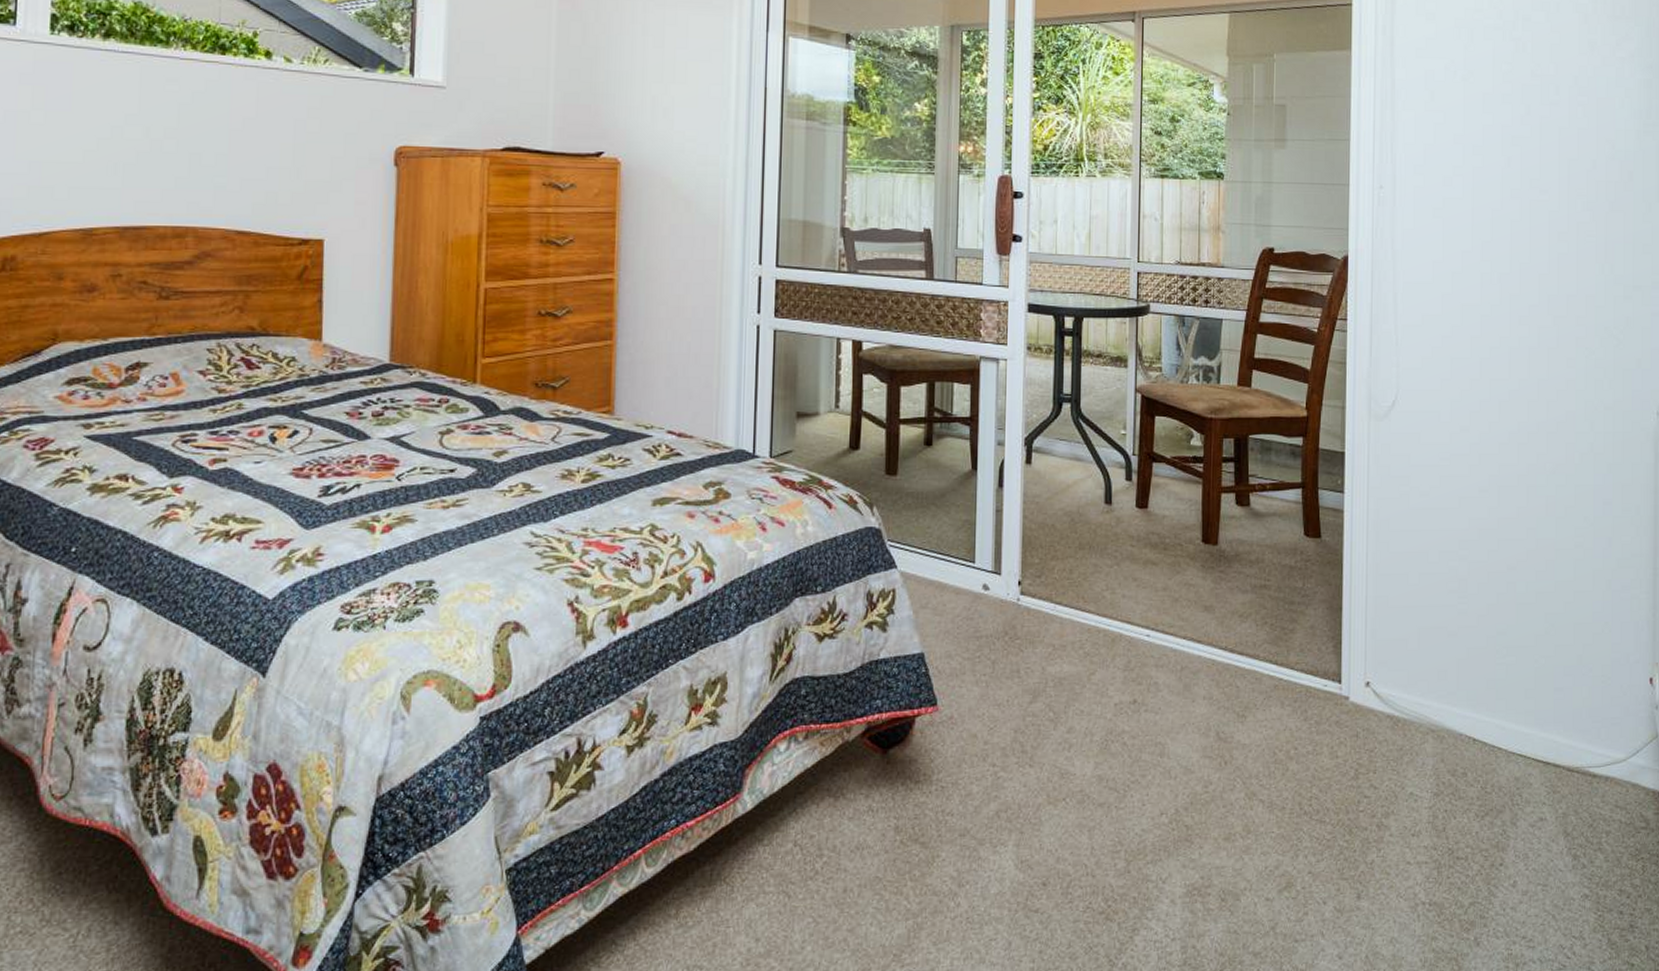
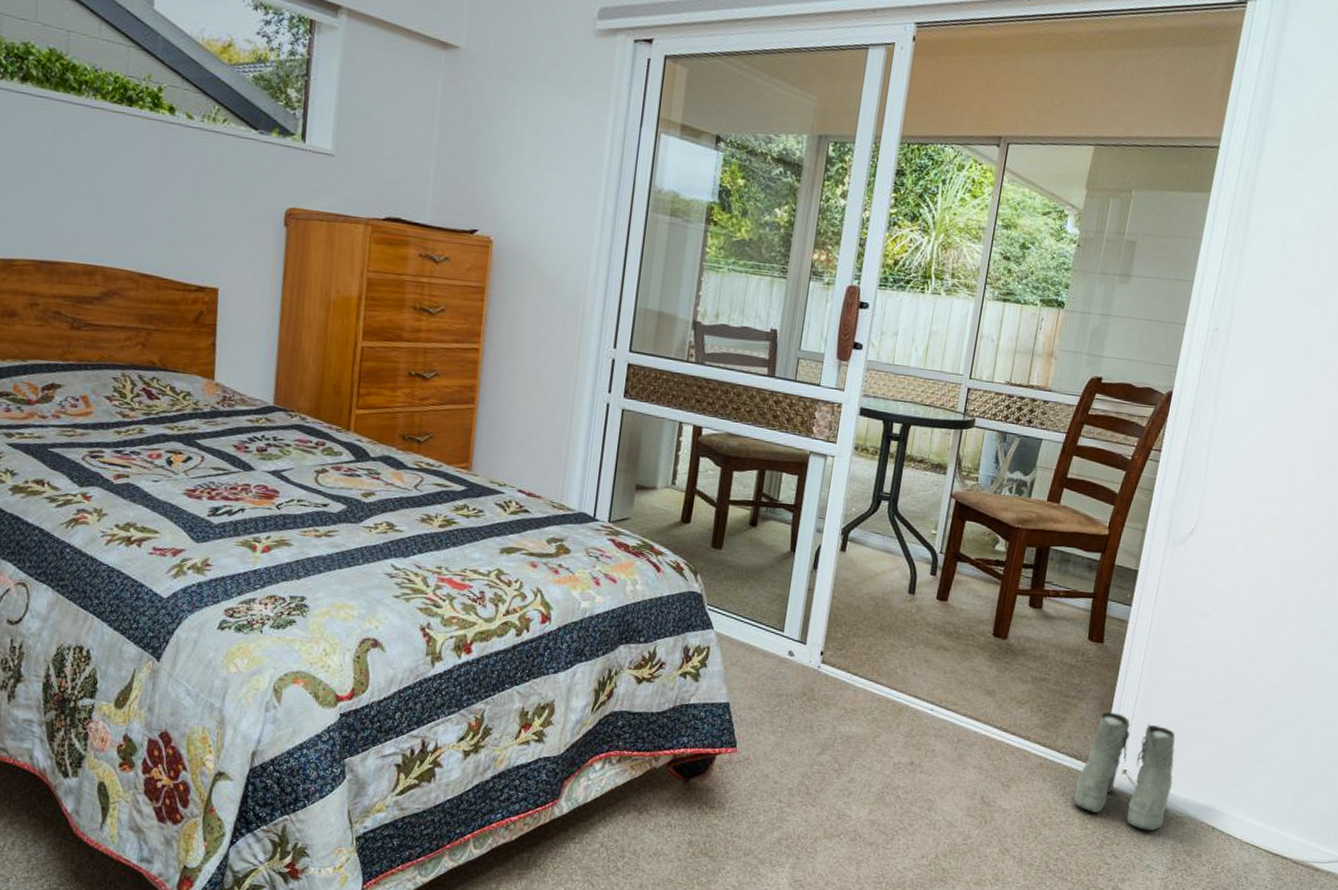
boots: none [1318,616,1421,752] -> present [1073,712,1176,831]

